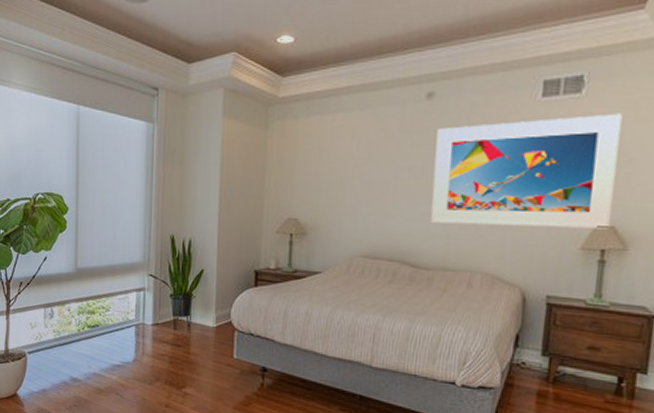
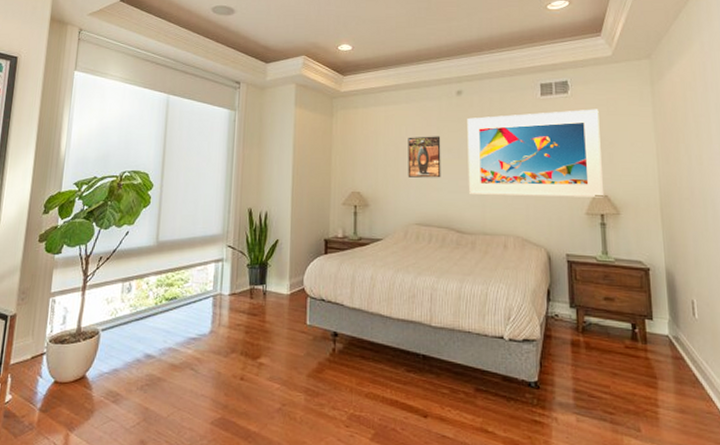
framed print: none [355,151,401,203] -> present [408,136,441,178]

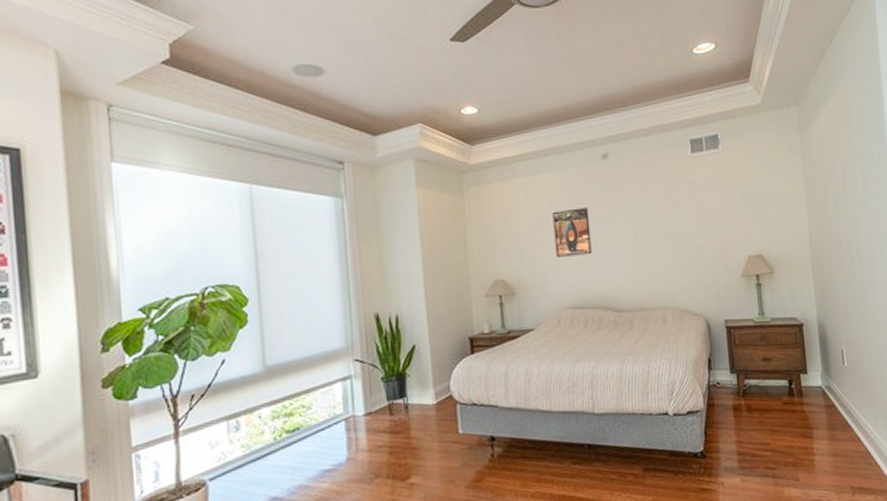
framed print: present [467,109,605,198] -> none [615,163,759,270]

